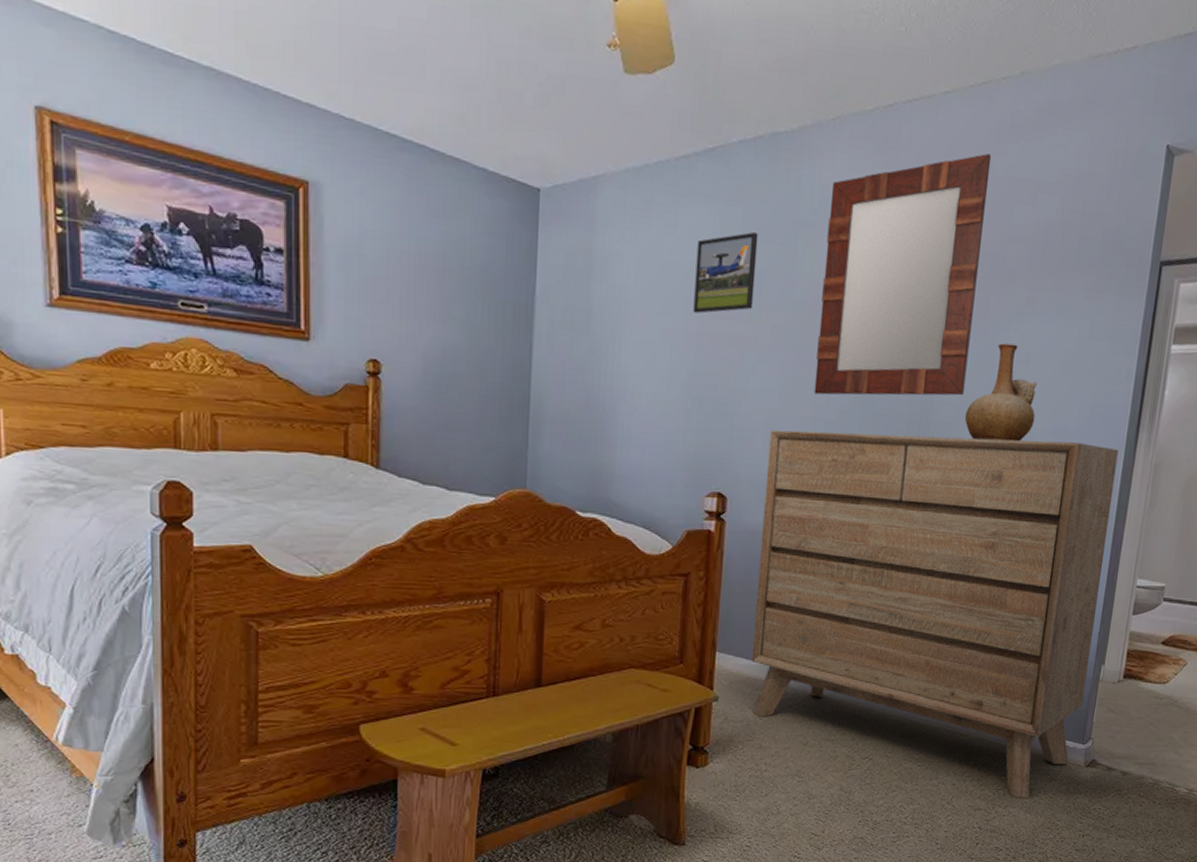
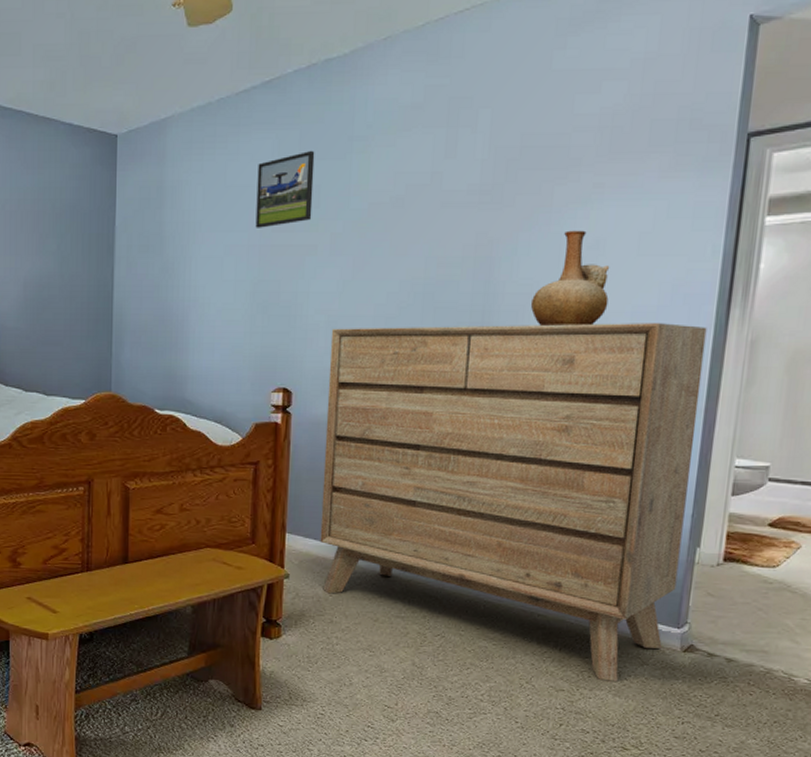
home mirror: present [814,153,992,396] -> none [373,50,550,293]

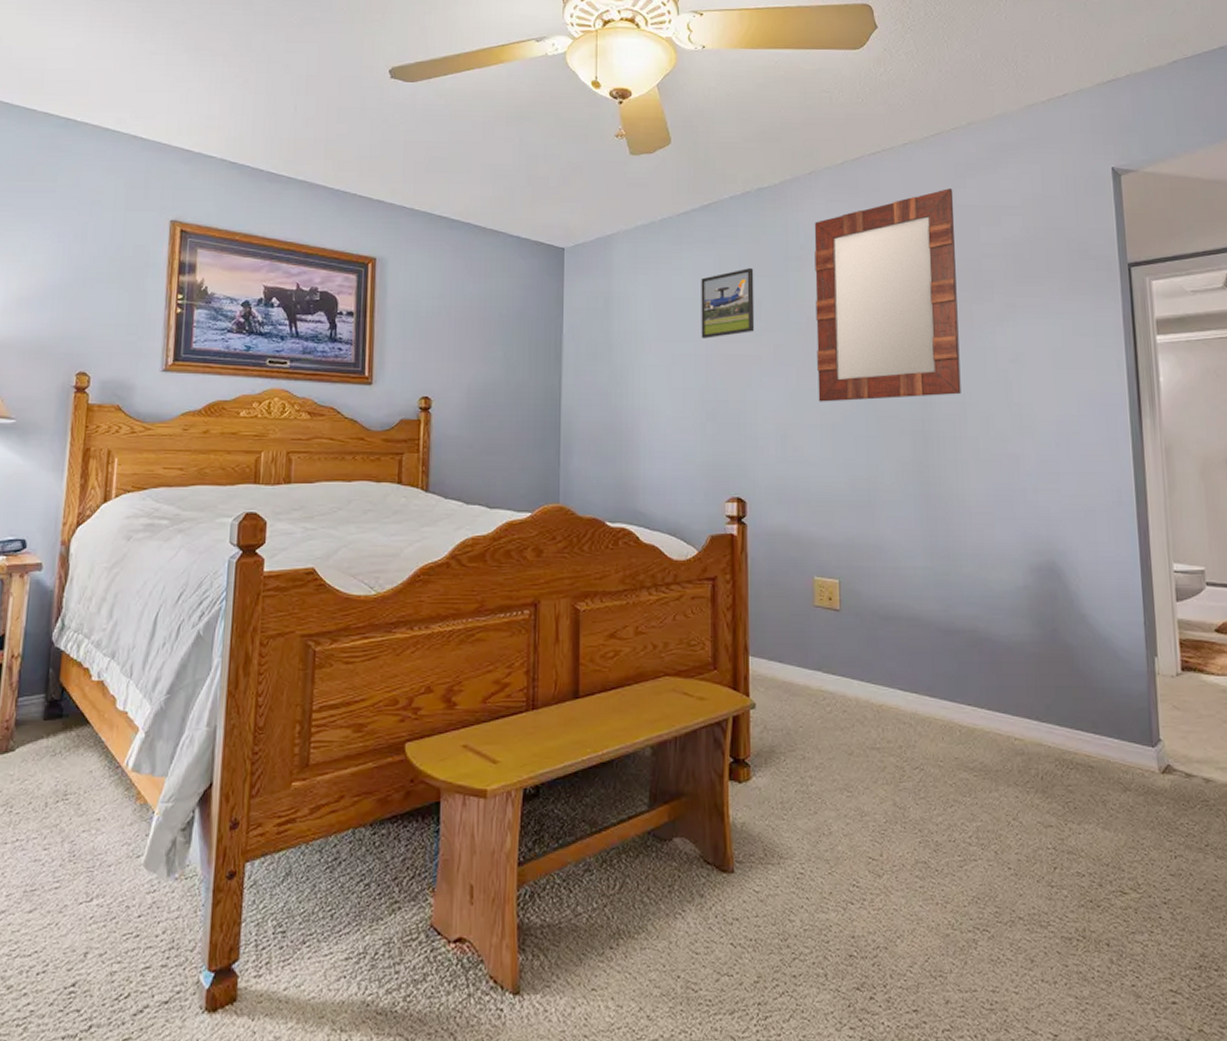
dresser: present [320,323,707,682] -> none [781,431,1143,812]
home mirror: none [373,50,550,293] -> present [814,188,961,402]
vase: present [530,230,610,327] -> none [965,345,1035,435]

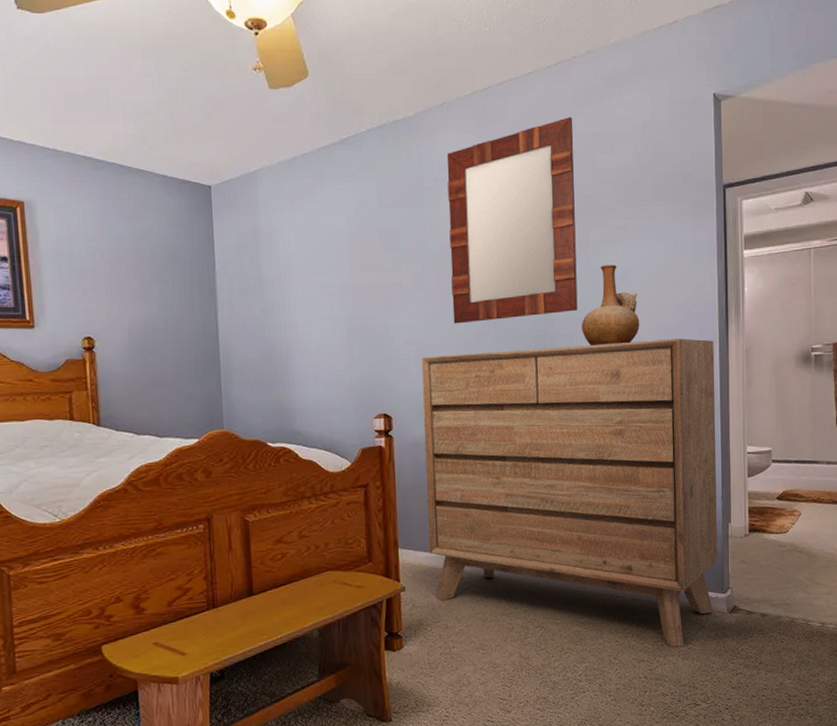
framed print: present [701,267,755,339] -> none [343,199,395,270]
dresser: none [781,431,1143,812] -> present [421,338,718,647]
vase: none [965,345,1035,435] -> present [581,265,640,347]

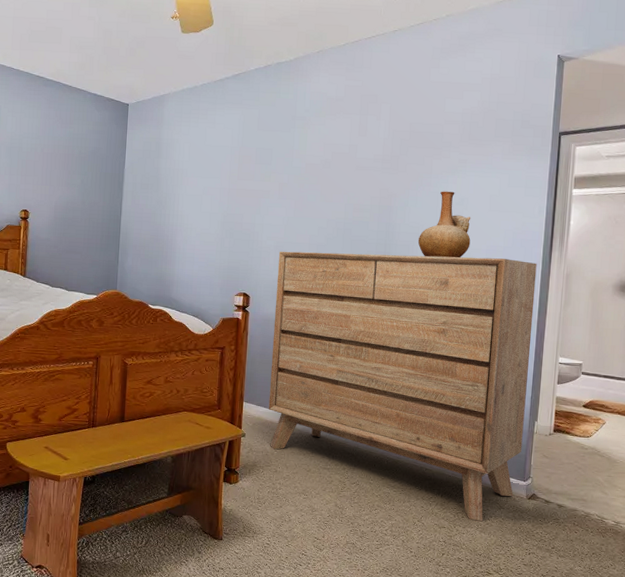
home mirror: present [446,117,578,324] -> none [309,68,429,228]

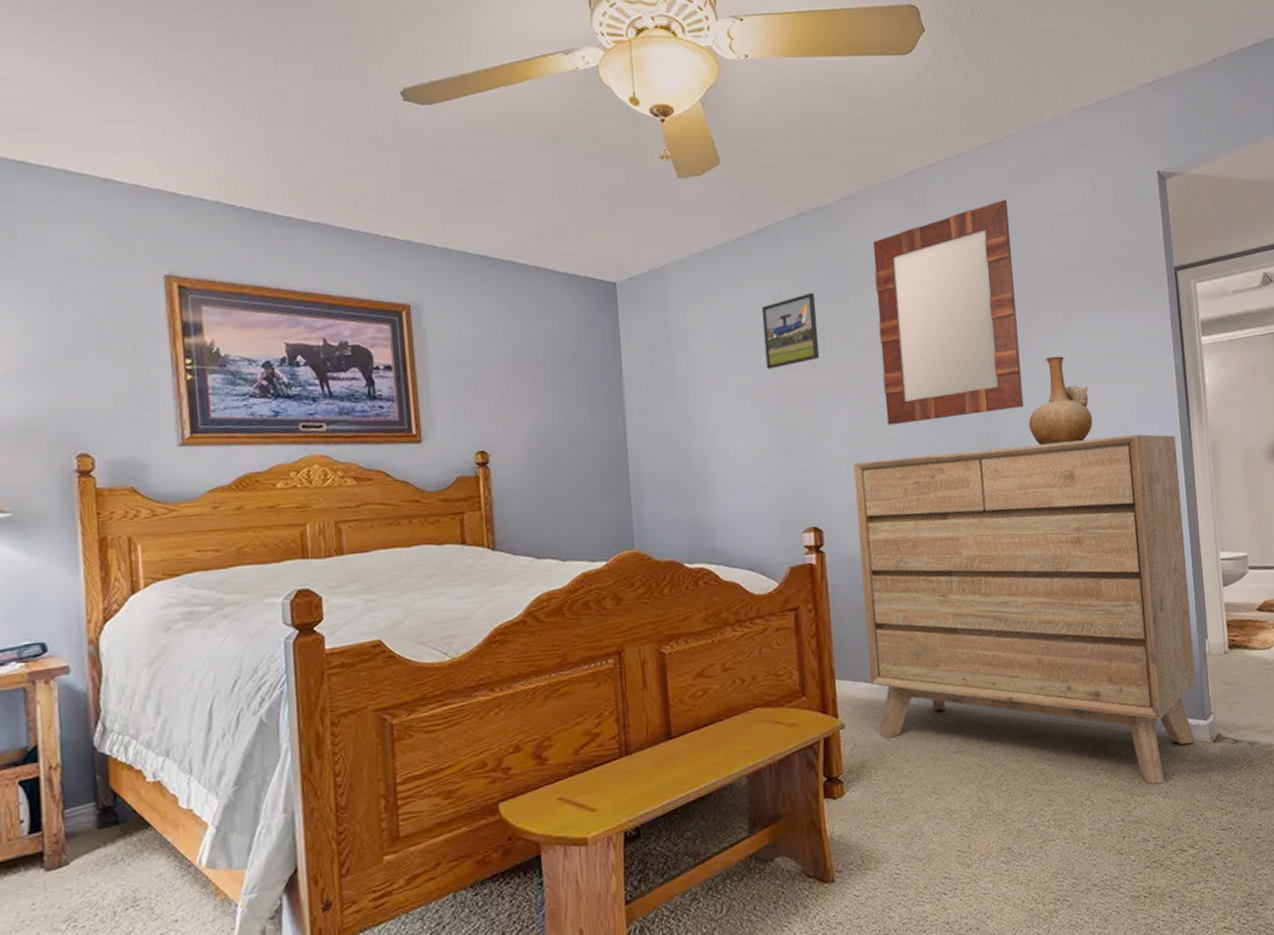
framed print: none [226,124,269,177] -> present [762,292,820,369]
home mirror: none [309,68,429,228] -> present [872,200,1024,426]

